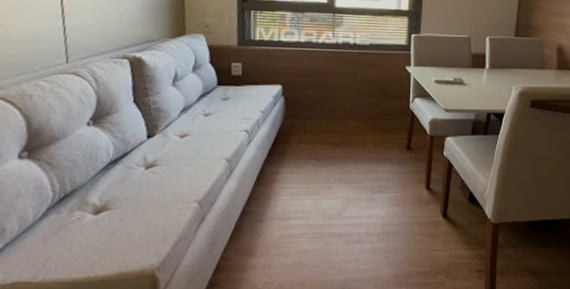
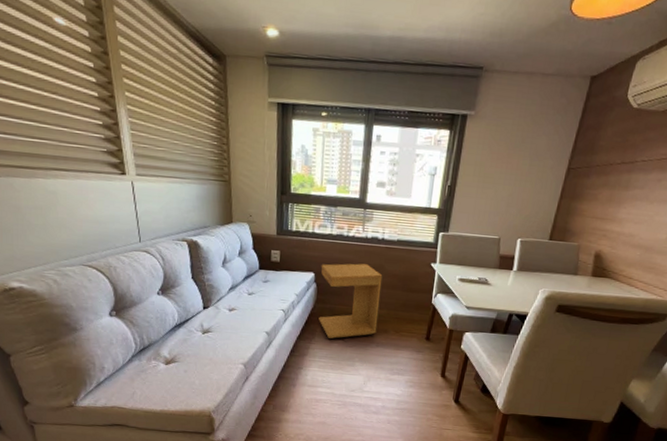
side table: none [288,71,357,159] -> present [319,263,383,339]

